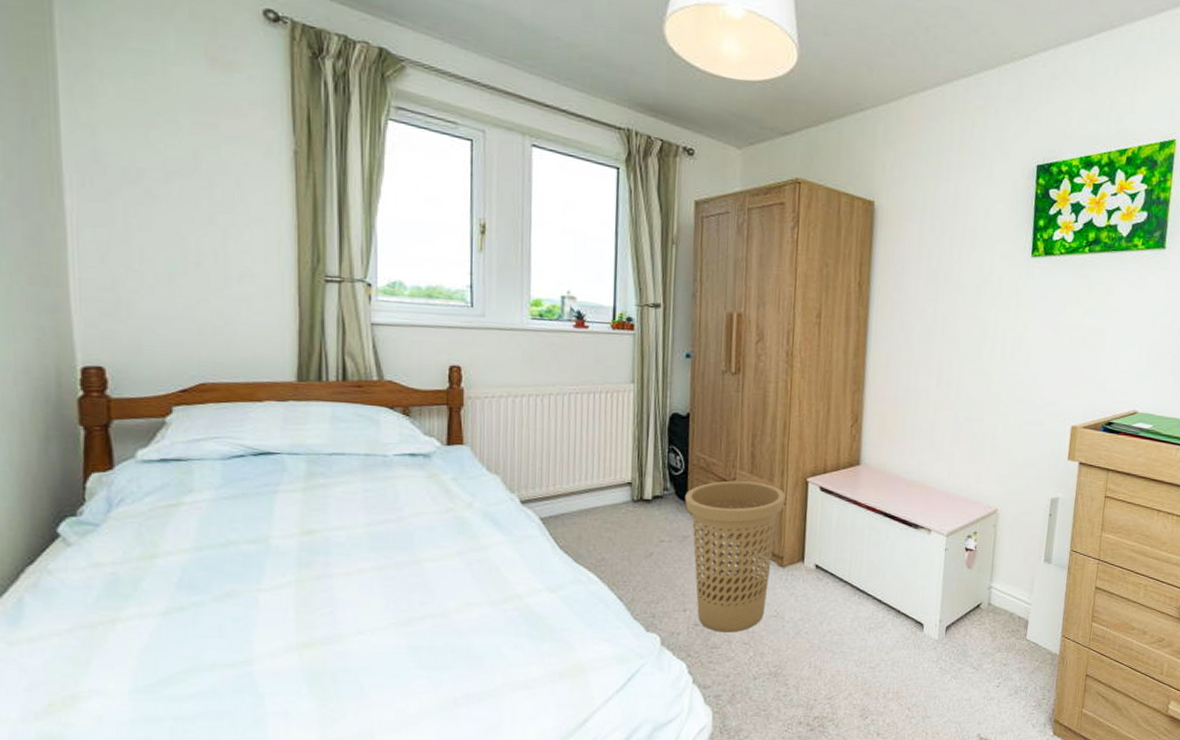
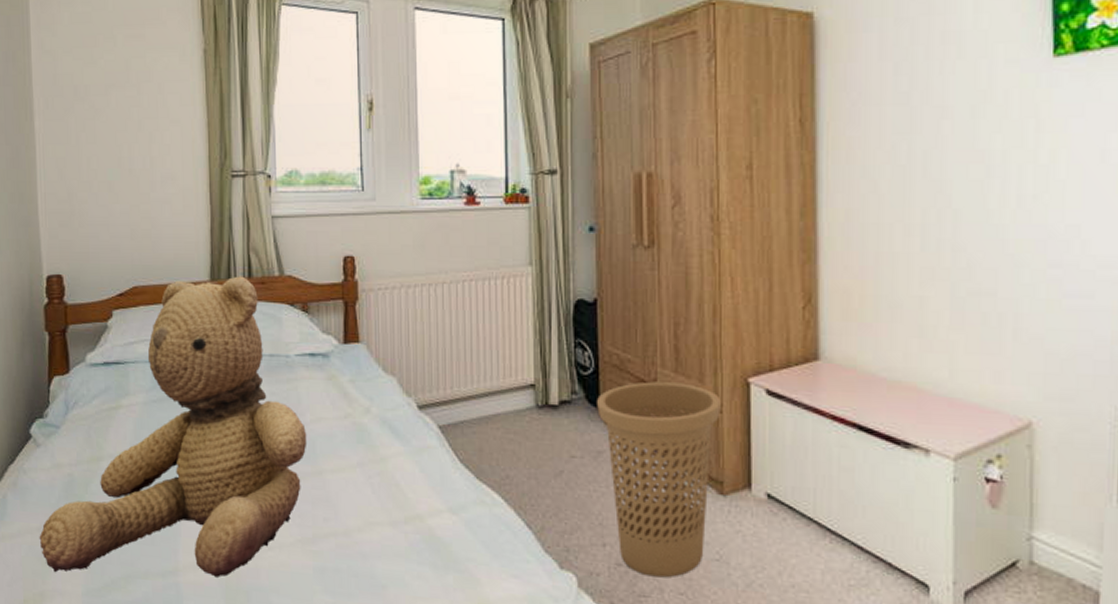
teddy bear: none [70,378,405,673] -> present [39,276,307,577]

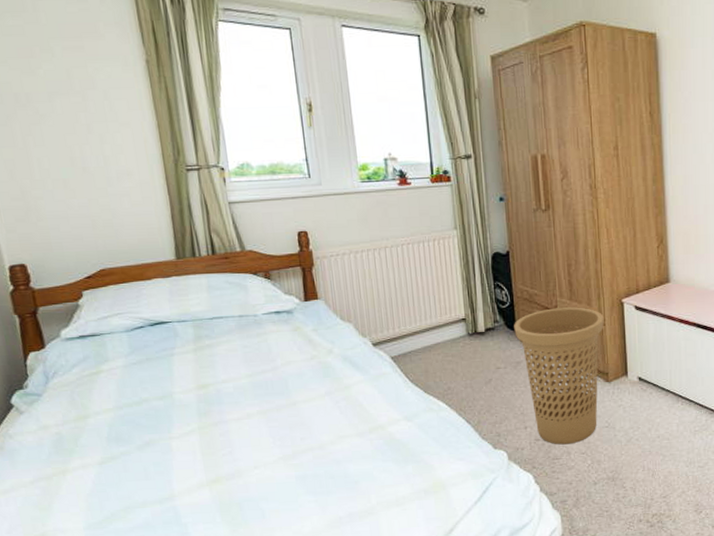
teddy bear: present [39,276,307,577] -> none [33,253,281,516]

